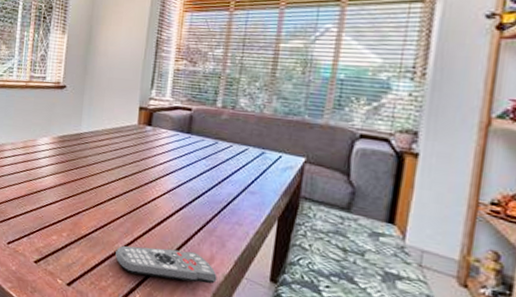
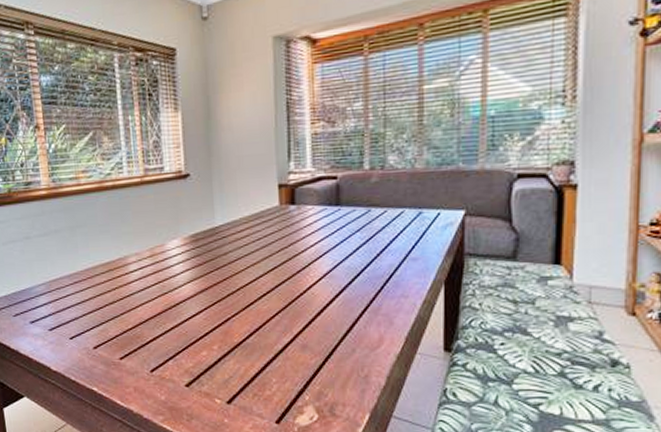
remote control: present [115,245,217,284] -> none [276,336,389,375]

